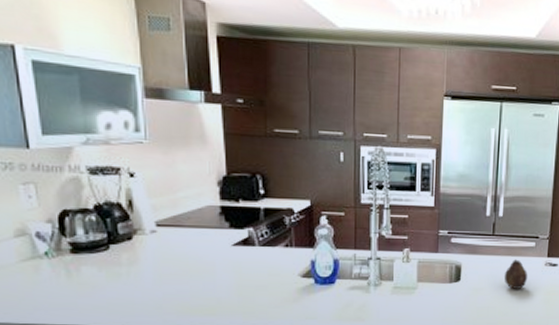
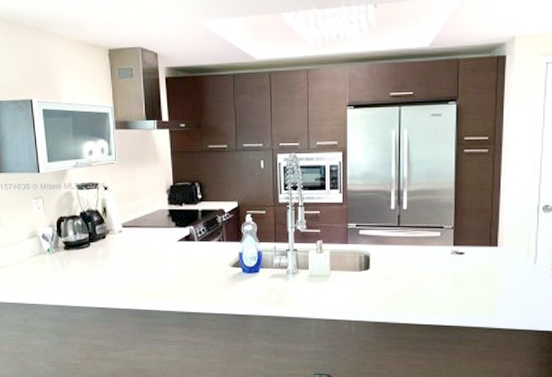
fruit: present [504,260,527,289] -> none [411,249,434,277]

